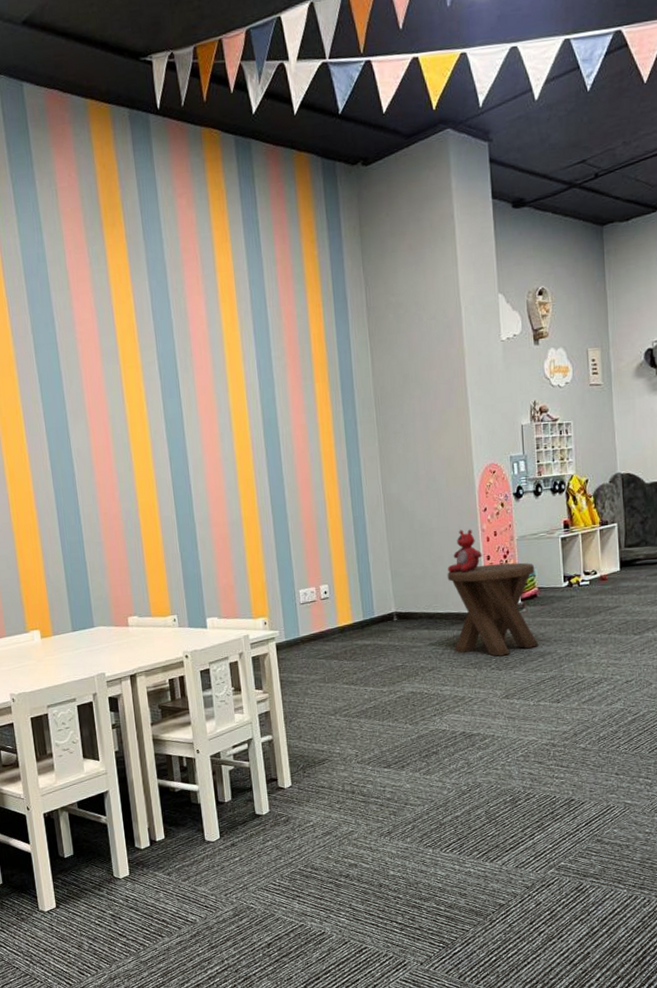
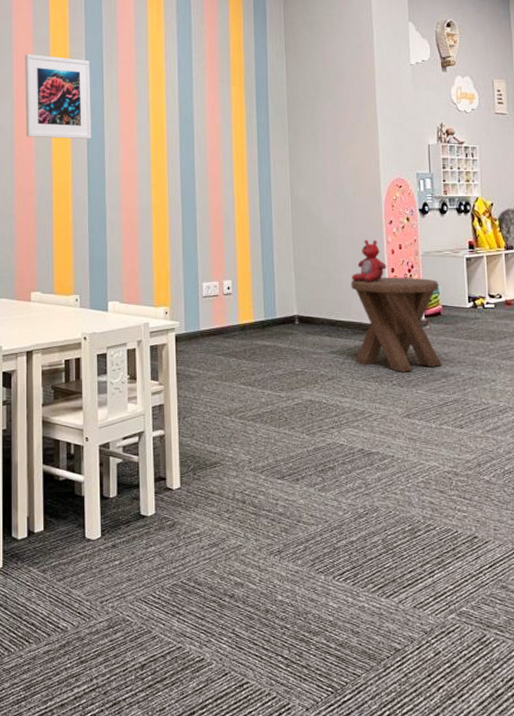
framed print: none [94,368,173,459] -> present [25,53,91,139]

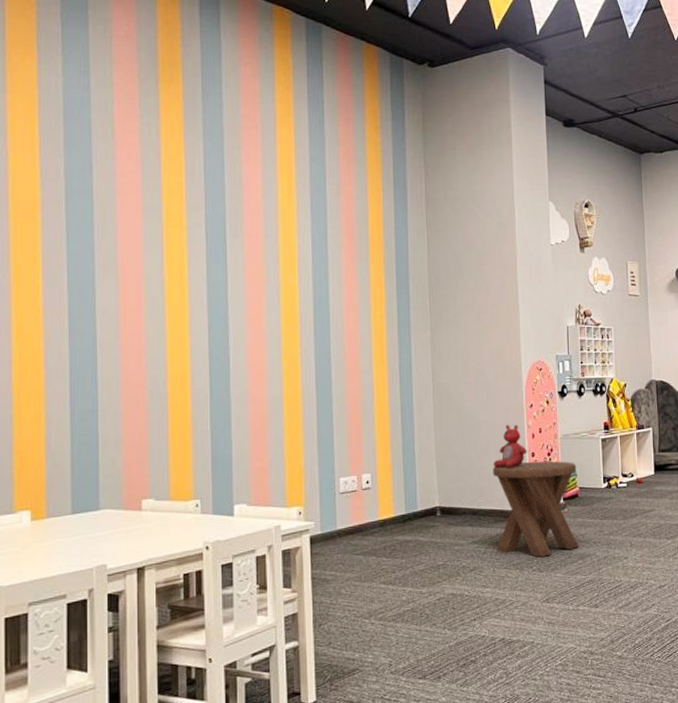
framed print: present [25,53,91,139] -> none [132,223,213,323]

